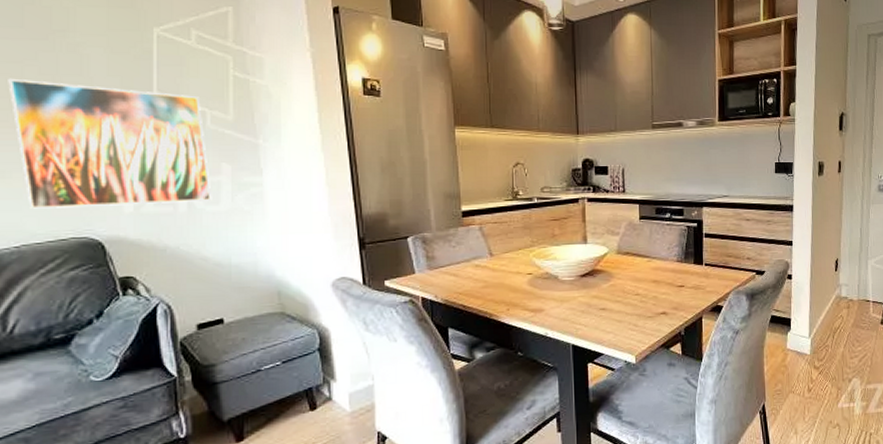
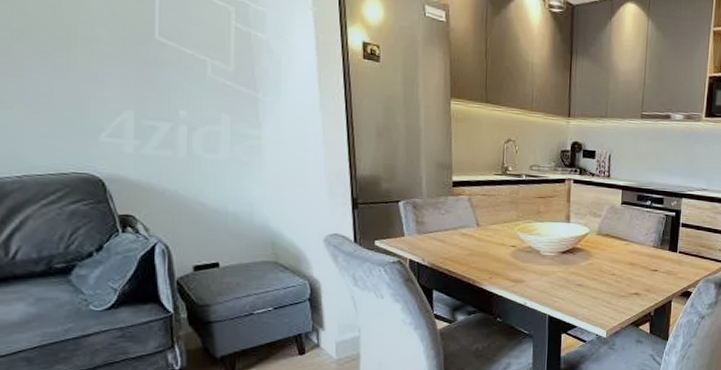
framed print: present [8,78,212,209] -> none [9,8,211,149]

